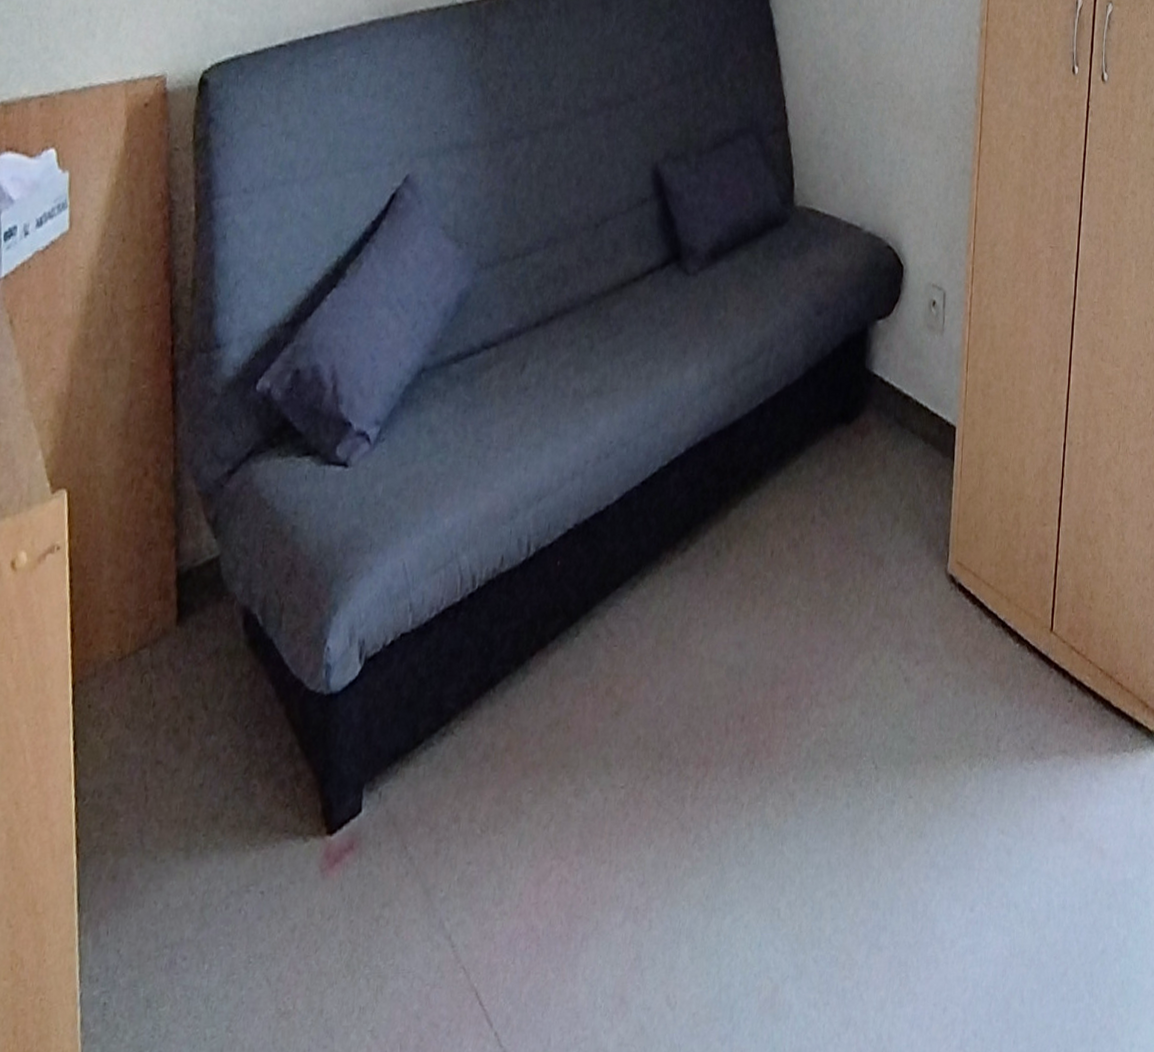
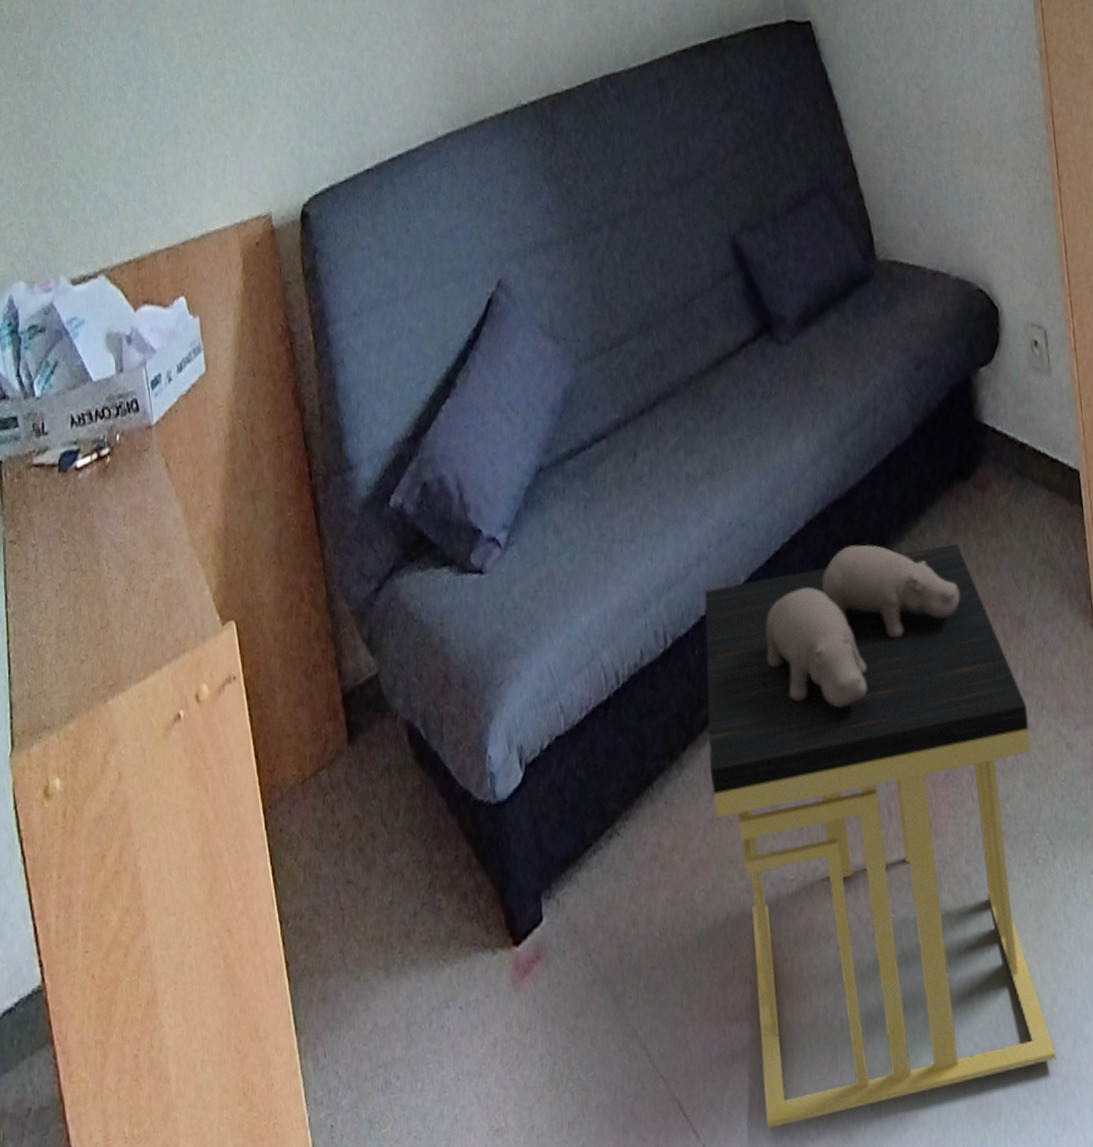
side table: none [554,475,873,1019] -> present [704,544,1056,1129]

